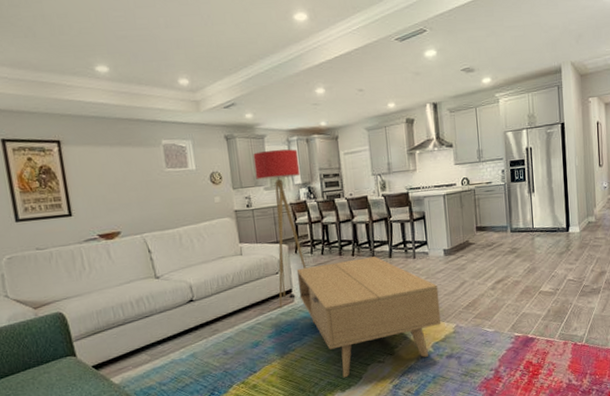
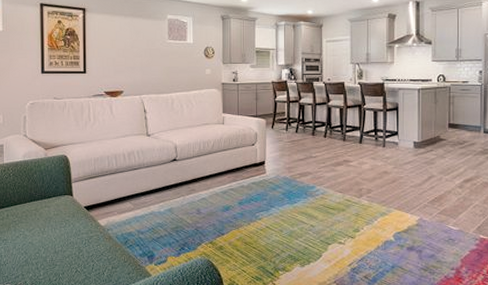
floor lamp: present [253,149,306,308] -> none [244,32,284,178]
coffee table: present [296,256,441,378] -> none [271,140,405,254]

